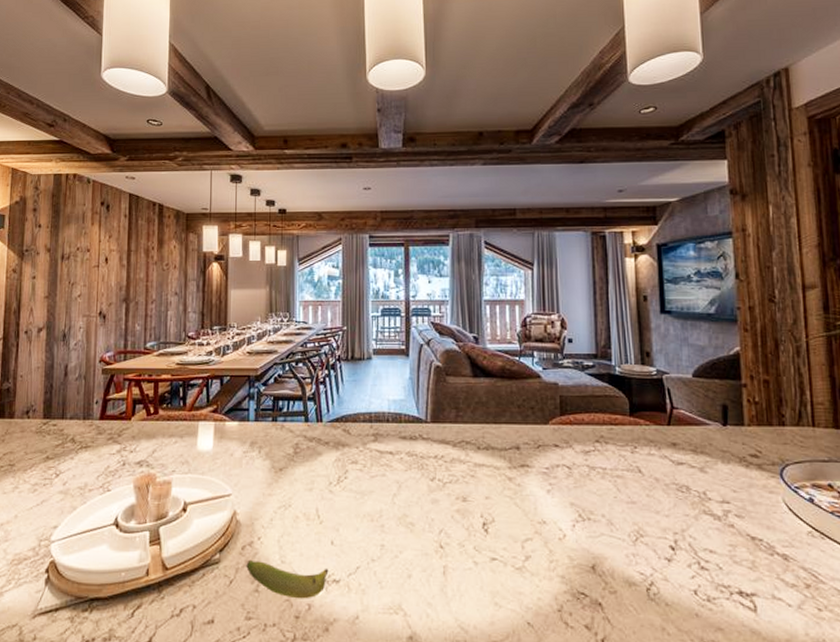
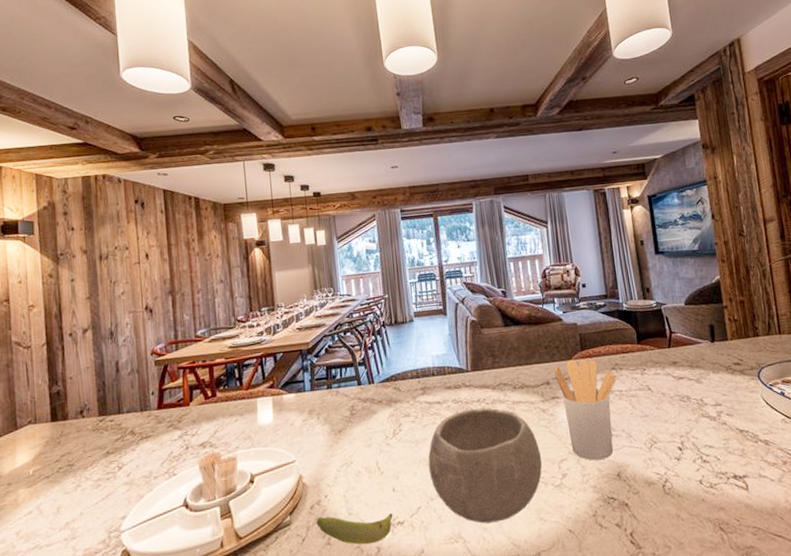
bowl: none [373,465,503,599] -> present [428,408,543,524]
utensil holder: none [526,424,600,546] -> present [554,359,617,461]

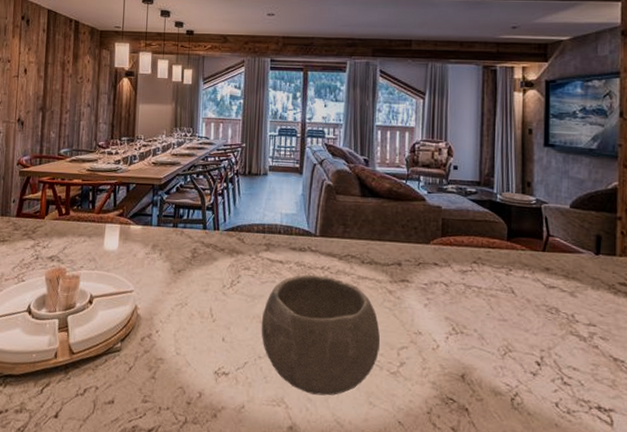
banana: present [316,513,393,545] -> none [144,350,219,388]
utensil holder: present [554,359,617,461] -> none [408,244,477,356]

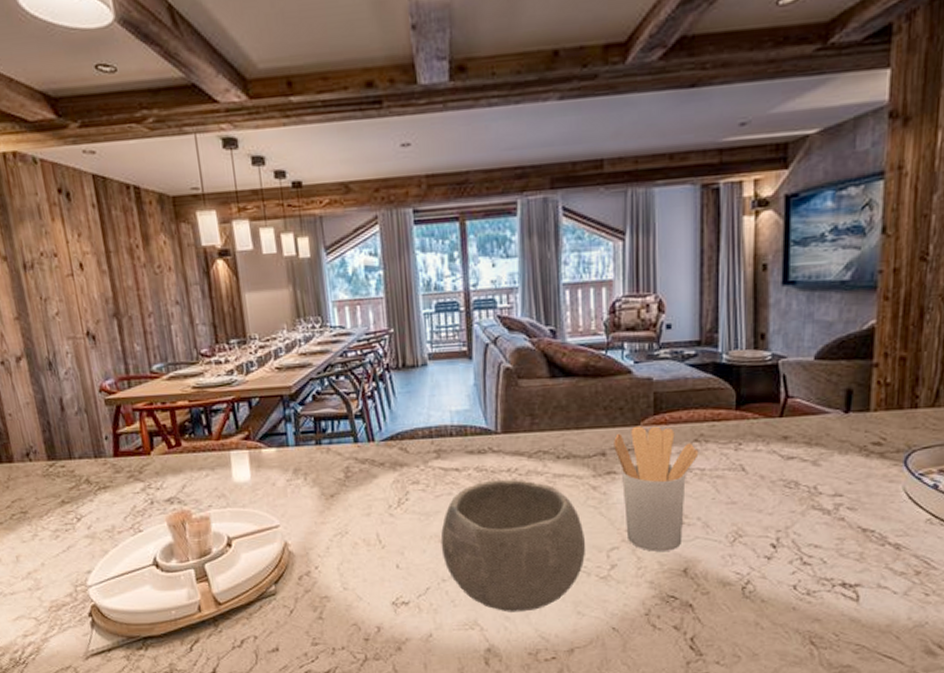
utensil holder: none [408,244,477,356] -> present [614,425,699,552]

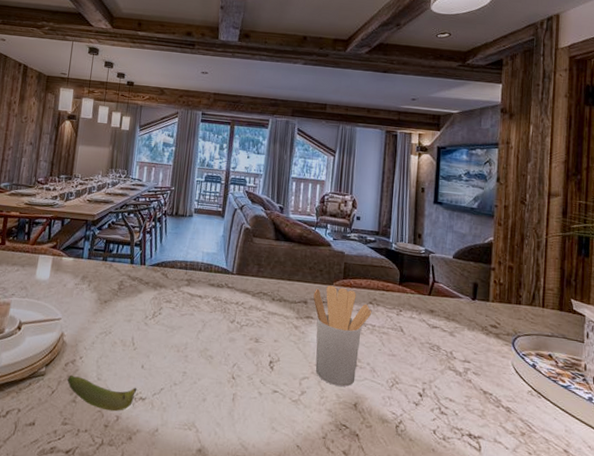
banana: none [305,589,396,623] -> present [67,375,137,412]
bowl: present [440,479,586,612] -> none [178,309,285,421]

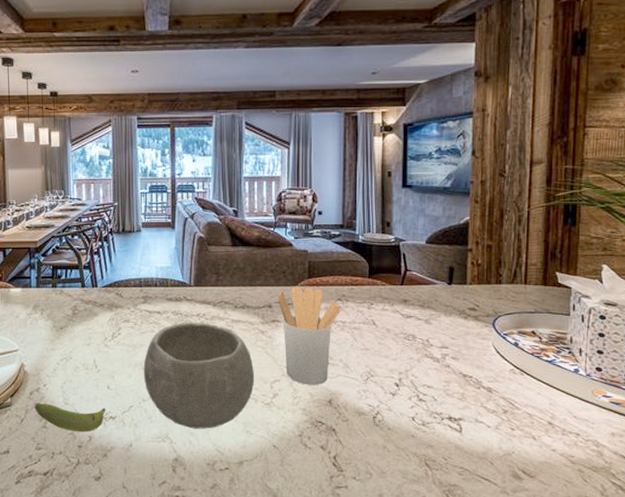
bowl: none [178,309,285,421] -> present [143,322,255,429]

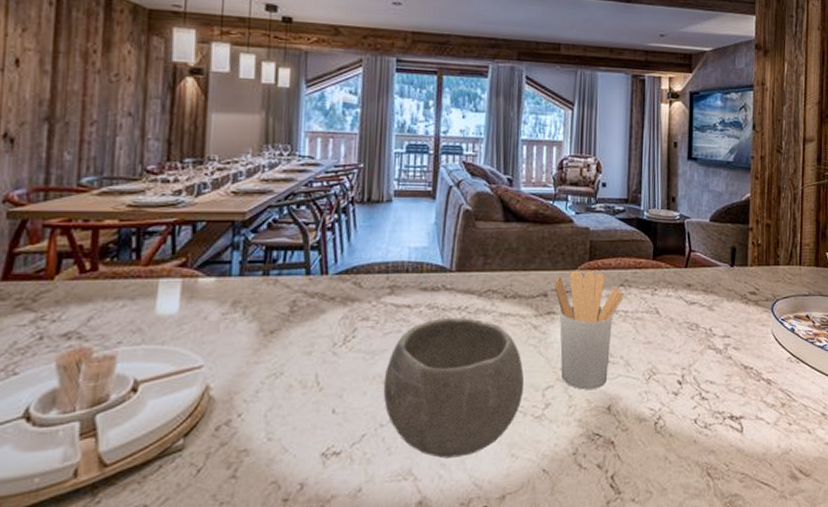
banana: present [34,402,106,432] -> none [220,441,328,480]

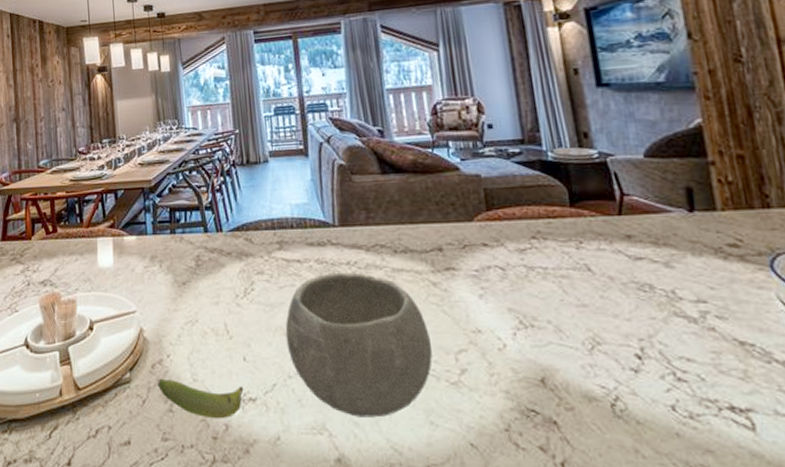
banana: none [220,441,328,480] -> present [157,378,244,419]
utensil holder: present [554,270,624,390] -> none [449,221,539,357]

